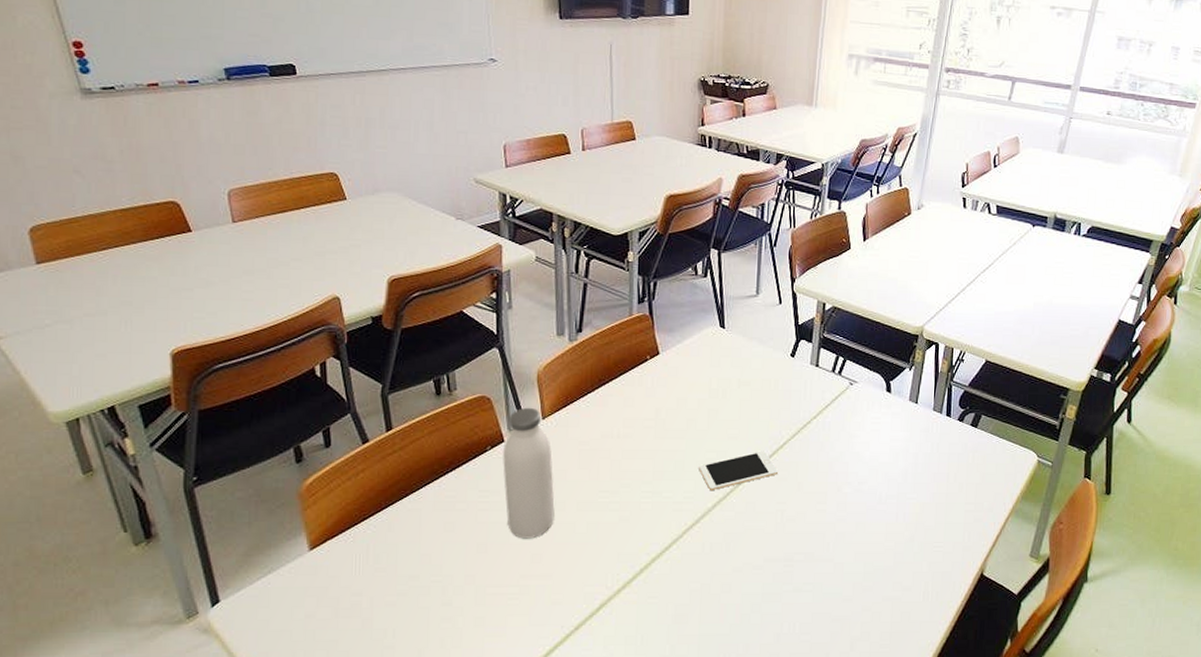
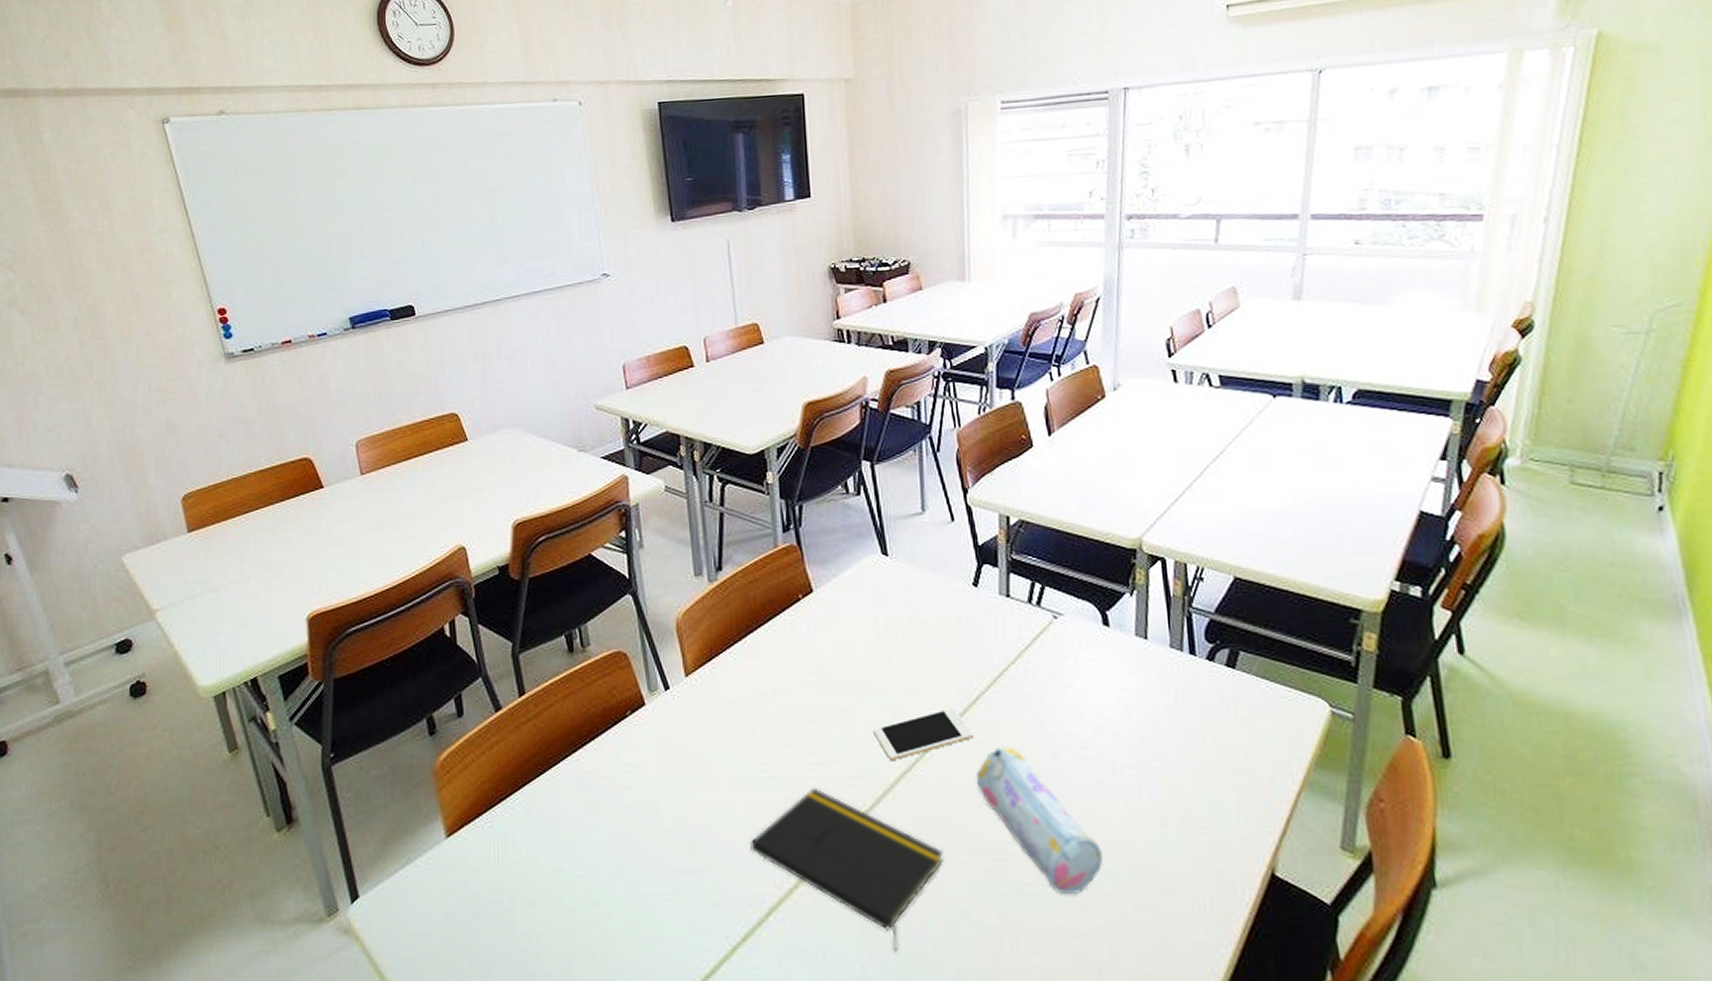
water bottle: present [503,407,555,539] -> none [645,662,708,824]
notepad: none [588,512,745,634] -> present [750,789,944,951]
pencil case: none [776,481,864,590] -> present [976,747,1103,894]

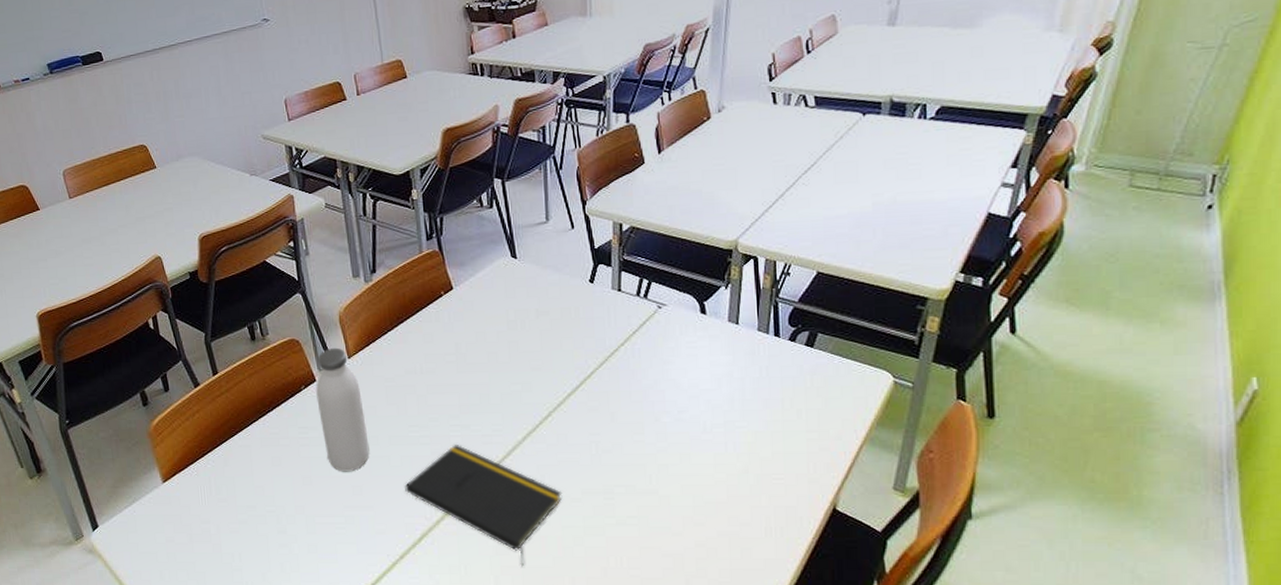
water bottle: none [645,662,708,824] -> present [316,347,370,472]
cell phone: present [873,708,975,762] -> none [505,381,589,424]
pencil case: present [976,747,1103,894] -> none [589,412,693,524]

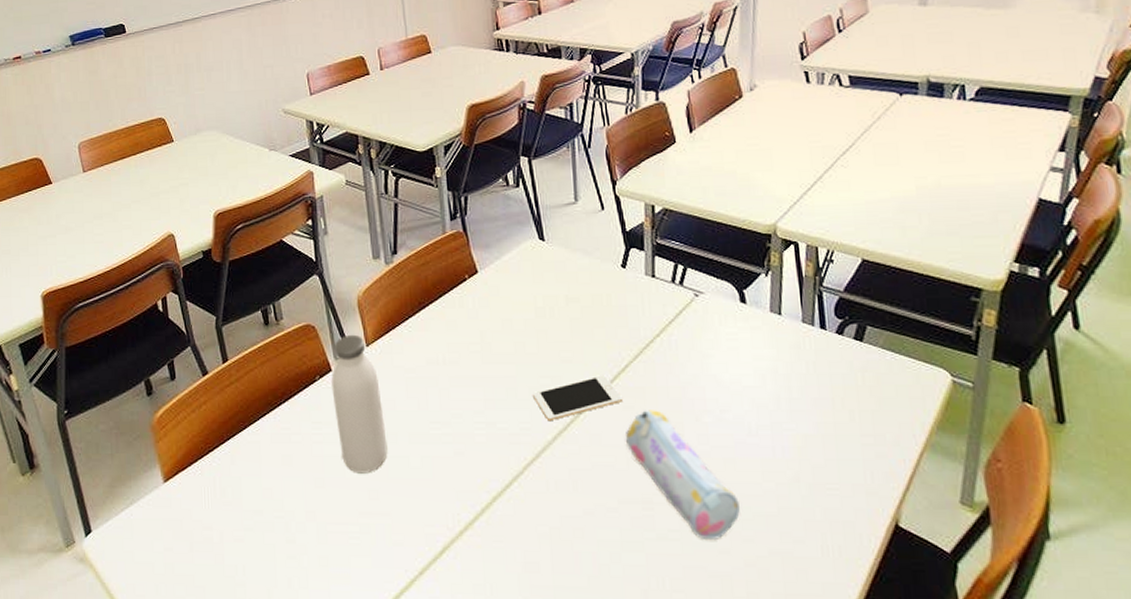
notepad: present [405,445,562,566] -> none [425,445,597,586]
cell phone: none [505,381,589,424] -> present [533,375,624,422]
pencil case: none [589,412,693,524] -> present [625,410,740,539]

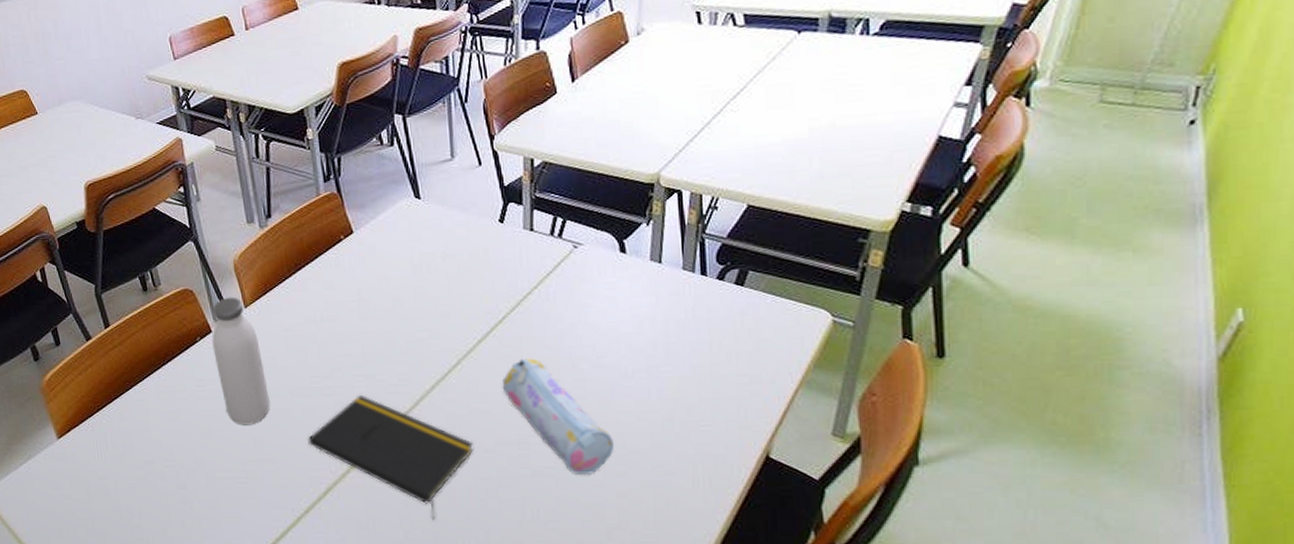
notepad: none [425,445,597,586] -> present [308,395,474,519]
cell phone: present [533,375,624,422] -> none [411,327,501,372]

